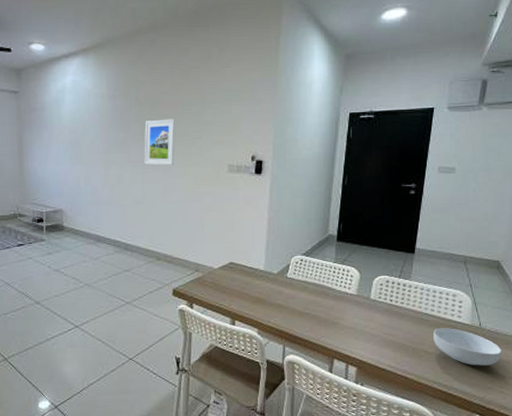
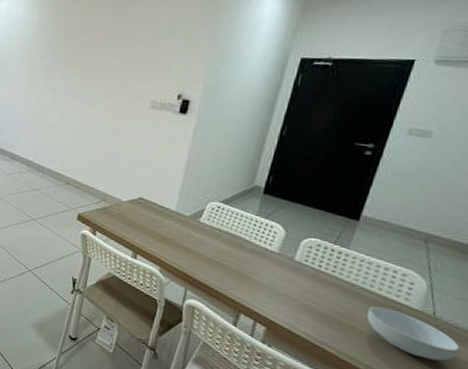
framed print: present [144,119,175,165] -> none [65,49,101,95]

